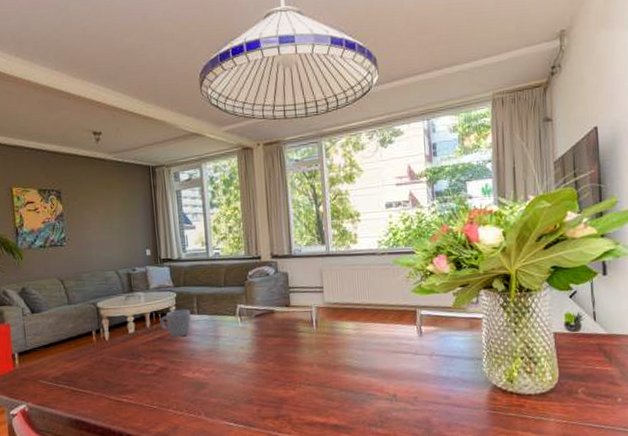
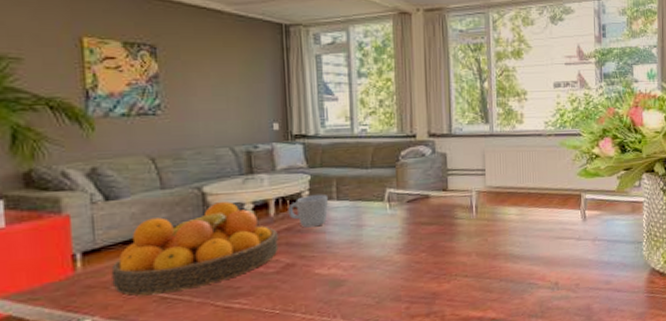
fruit bowl: none [37,315,154,388] -> present [111,201,279,296]

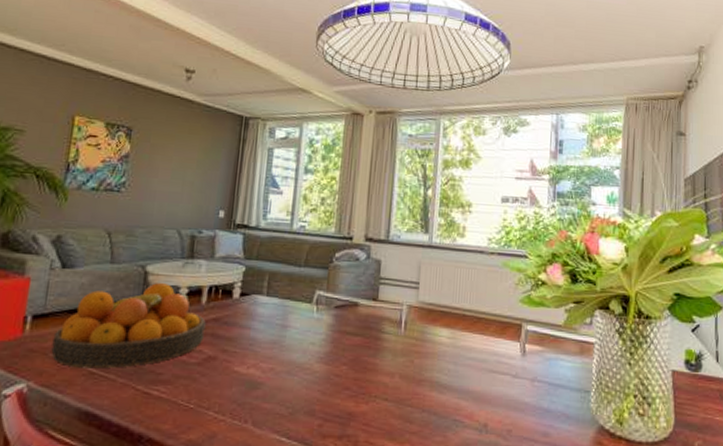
mug: present [288,194,329,228] -> none [218,286,259,321]

